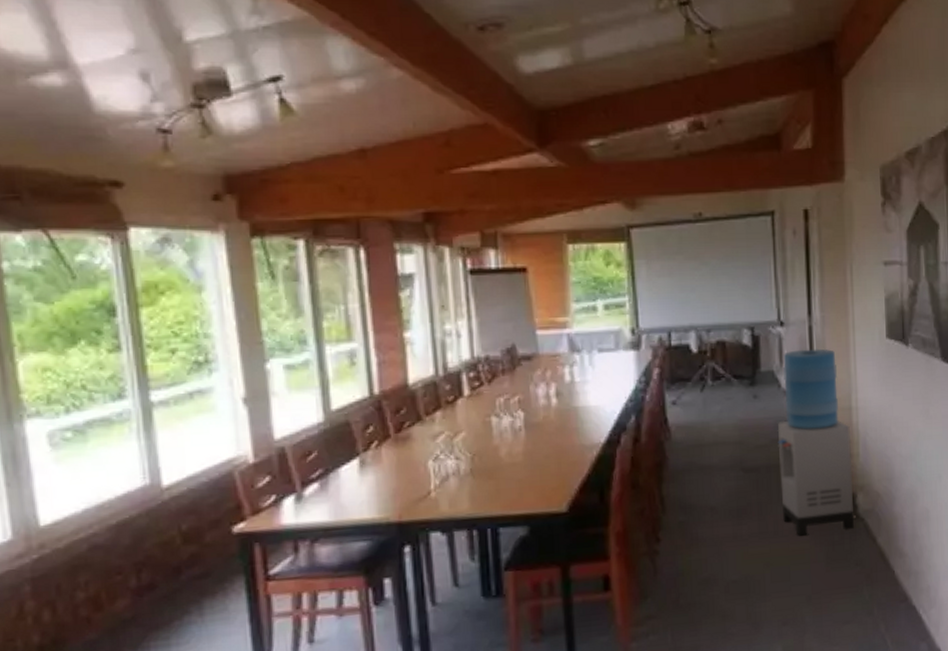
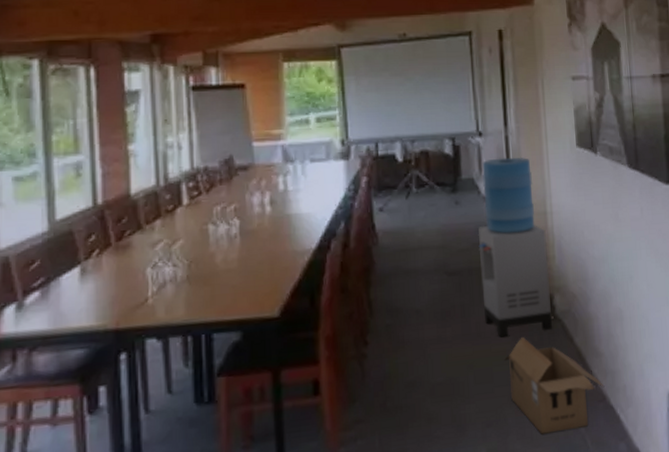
cardboard box: none [803,536,907,633] -> present [504,337,605,435]

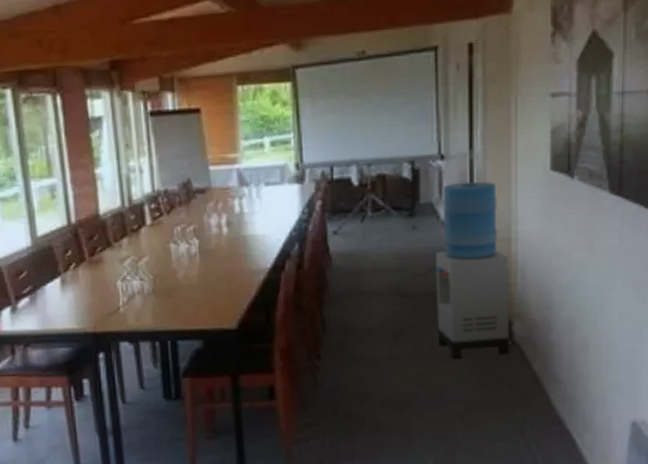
cardboard box: present [504,337,605,435] -> none [456,360,562,450]

